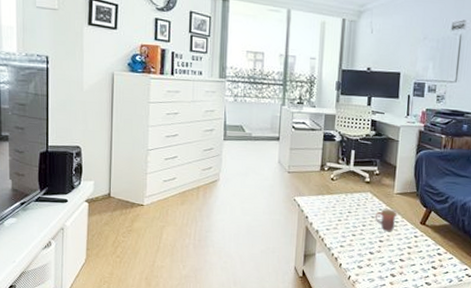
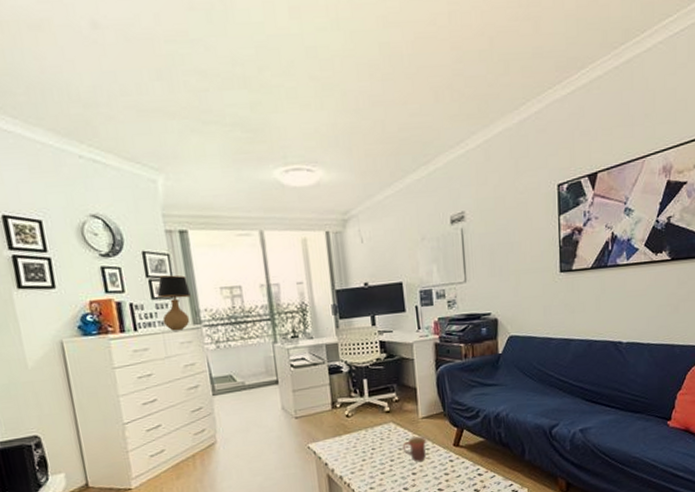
table lamp: none [195,33,222,82] -> present [157,275,191,333]

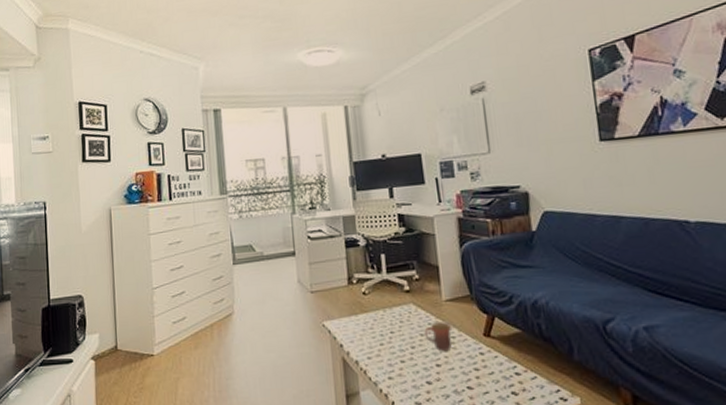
table lamp: present [157,275,191,333] -> none [191,149,220,202]

